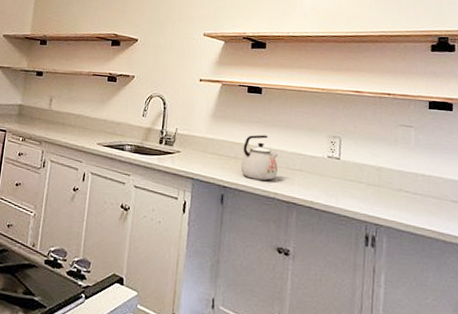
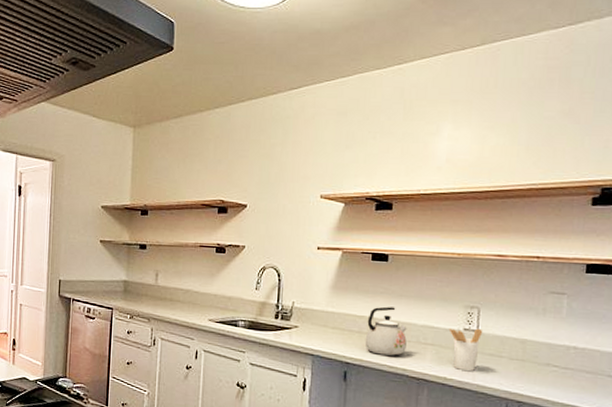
utensil holder: none [314,156,344,196] -> present [448,328,483,372]

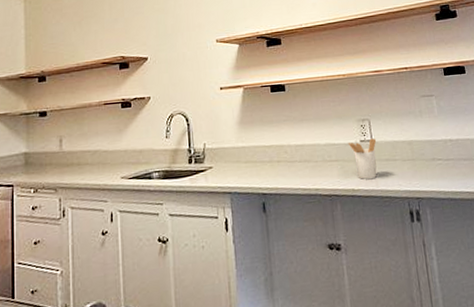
kettle: present [364,306,407,356] -> none [276,132,315,180]

